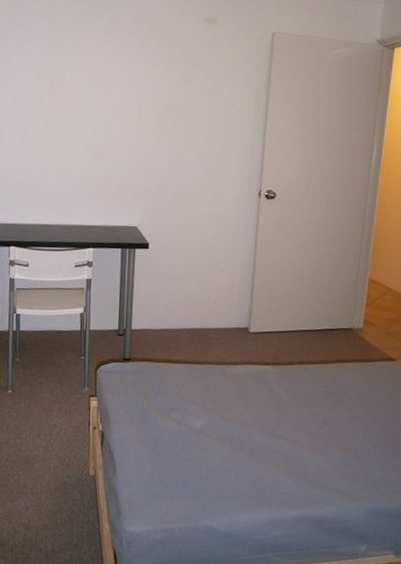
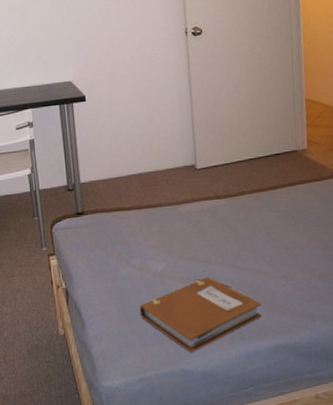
notebook: none [171,440,293,511] -> present [139,277,262,353]

